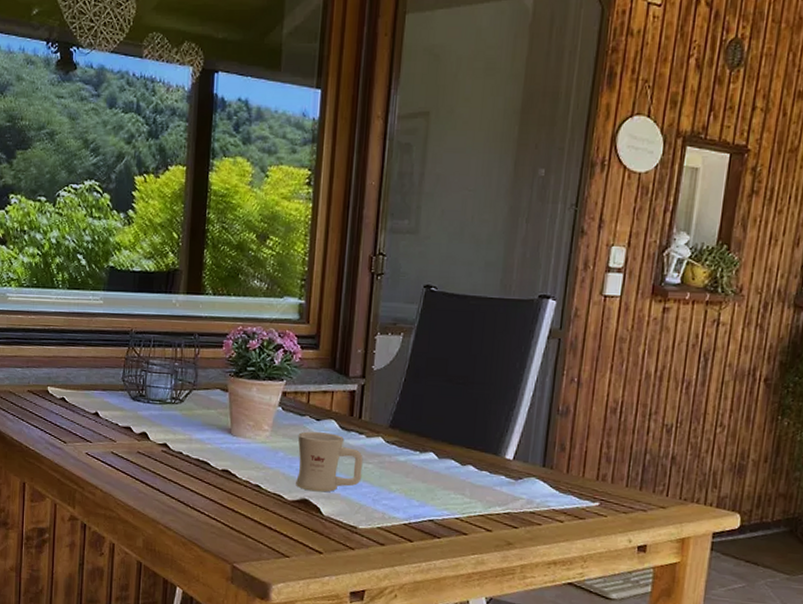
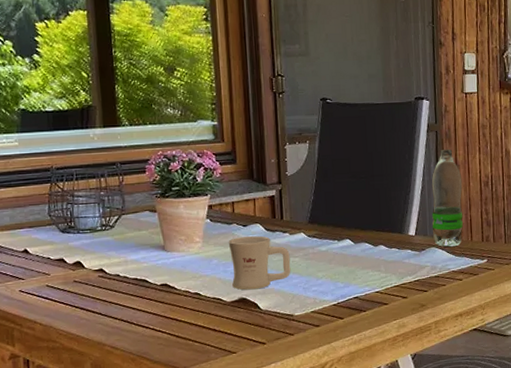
bottle: none [534,361,584,480] -> present [431,149,463,247]

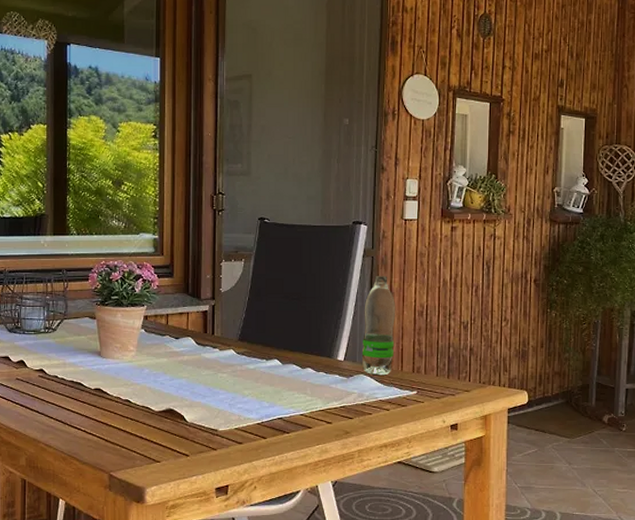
mug: present [228,236,291,290] -> none [160,349,218,402]

